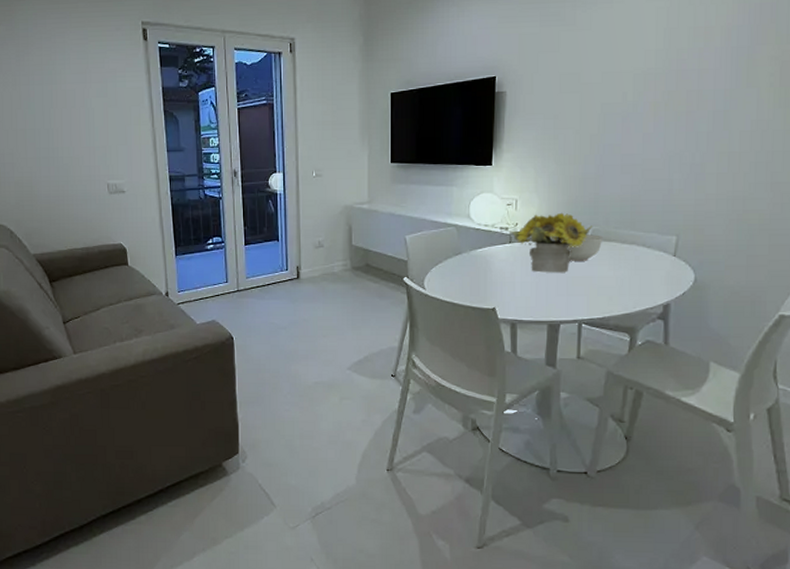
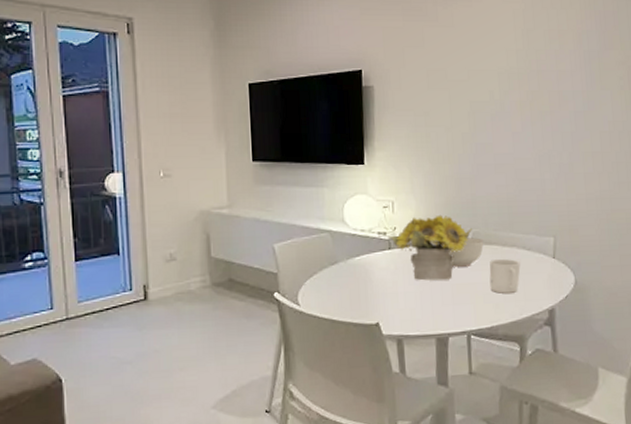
mug: none [605,254,638,287] -> present [489,258,521,294]

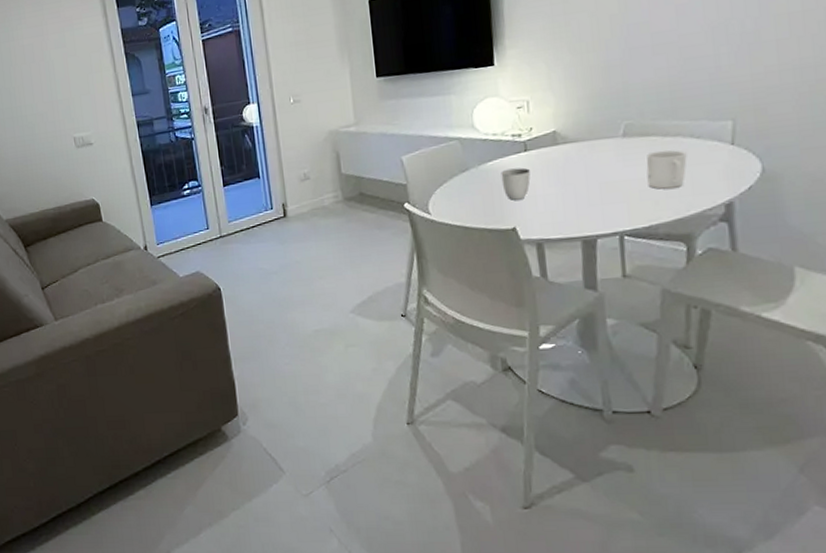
mug: none [367,265,393,296] -> present [501,167,531,200]
sunflower: present [387,214,473,281] -> none [522,109,625,182]
bowl: present [435,238,484,267] -> none [578,130,640,164]

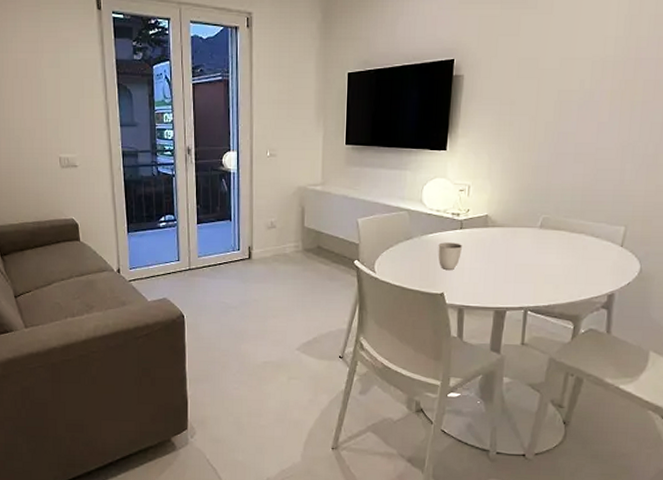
mug: present [646,150,687,189] -> none [552,243,586,276]

